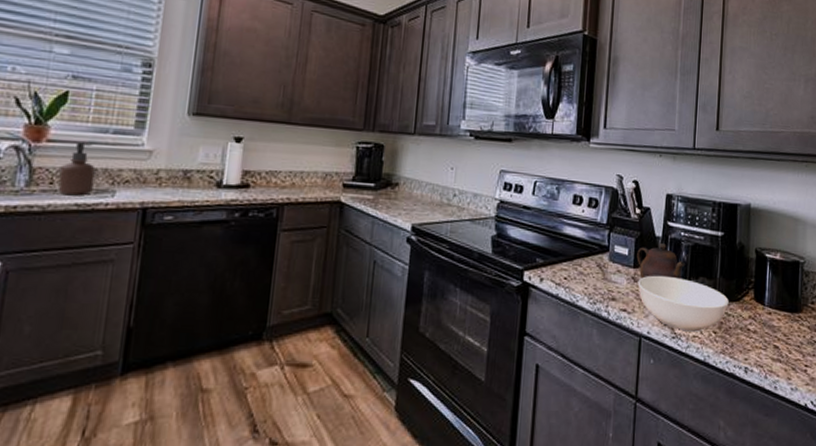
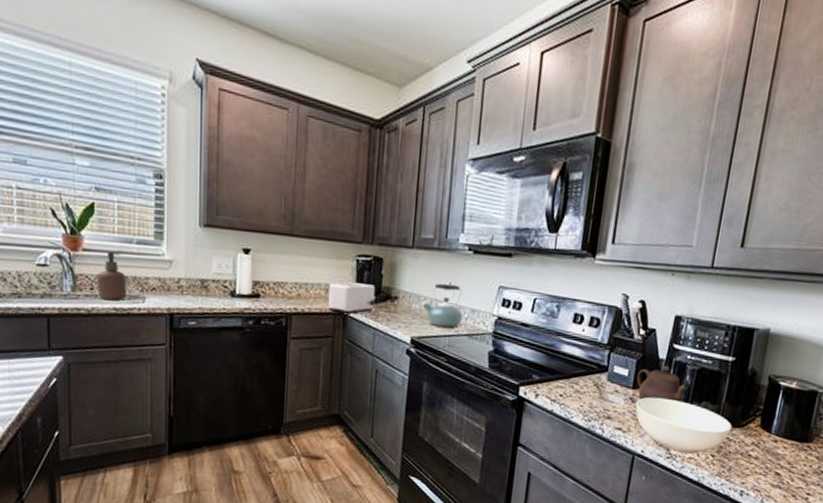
toaster: none [323,170,376,203] -> present [327,282,376,315]
kettle: none [422,168,466,214] -> present [420,283,463,328]

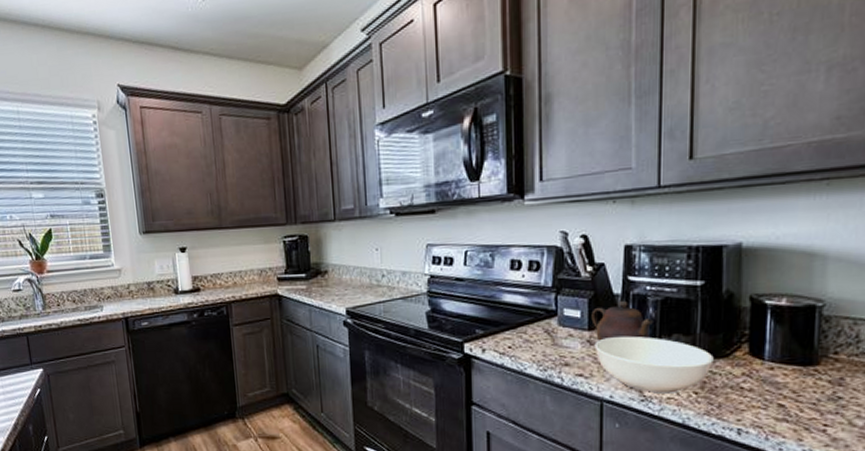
soap dispenser: present [97,251,126,301] -> none [61,269,87,314]
toaster: present [327,282,376,315] -> none [261,263,307,295]
kettle: present [420,283,463,328] -> none [350,250,395,295]

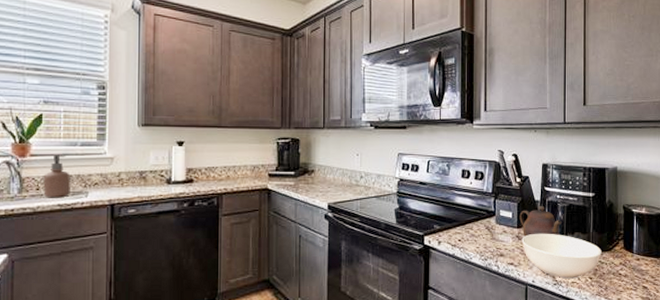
soap dispenser: none [61,269,87,314] -> present [43,154,71,198]

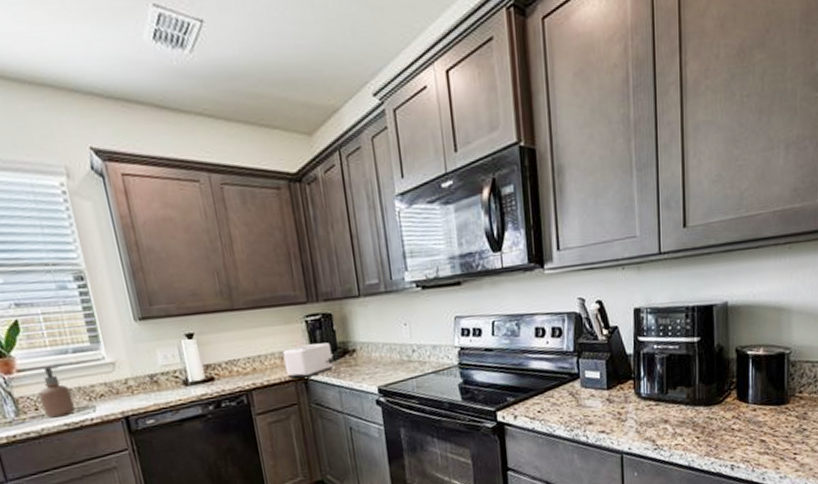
toaster: none [253,162,295,190] -> present [282,342,334,379]
teapot: present [519,205,562,237] -> none [609,359,661,399]
bowl: present [521,233,602,279] -> none [613,391,710,442]

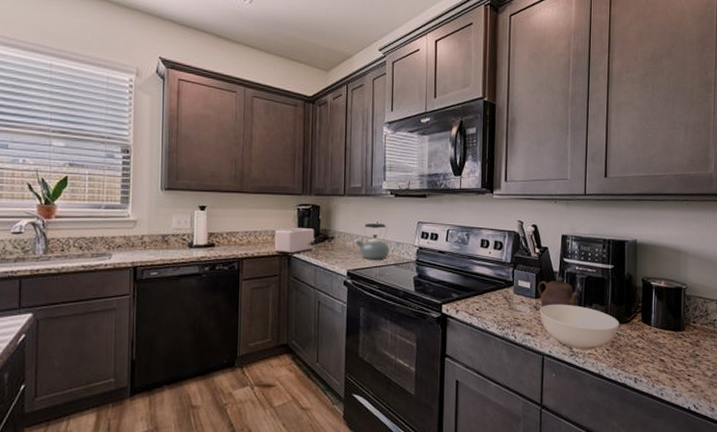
soap dispenser: present [39,366,75,418] -> none [68,216,95,260]
kettle: none [380,324,426,371] -> present [354,222,390,260]
teapot: none [609,359,661,399] -> present [538,276,580,307]
bowl: none [613,391,710,442] -> present [539,304,619,350]

